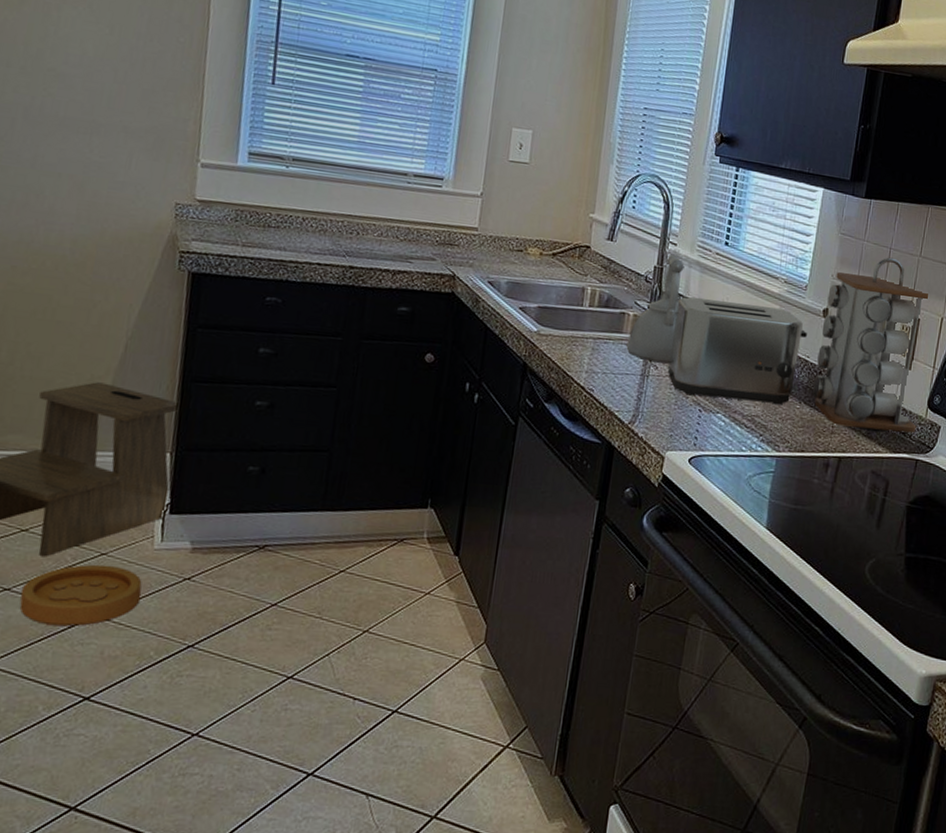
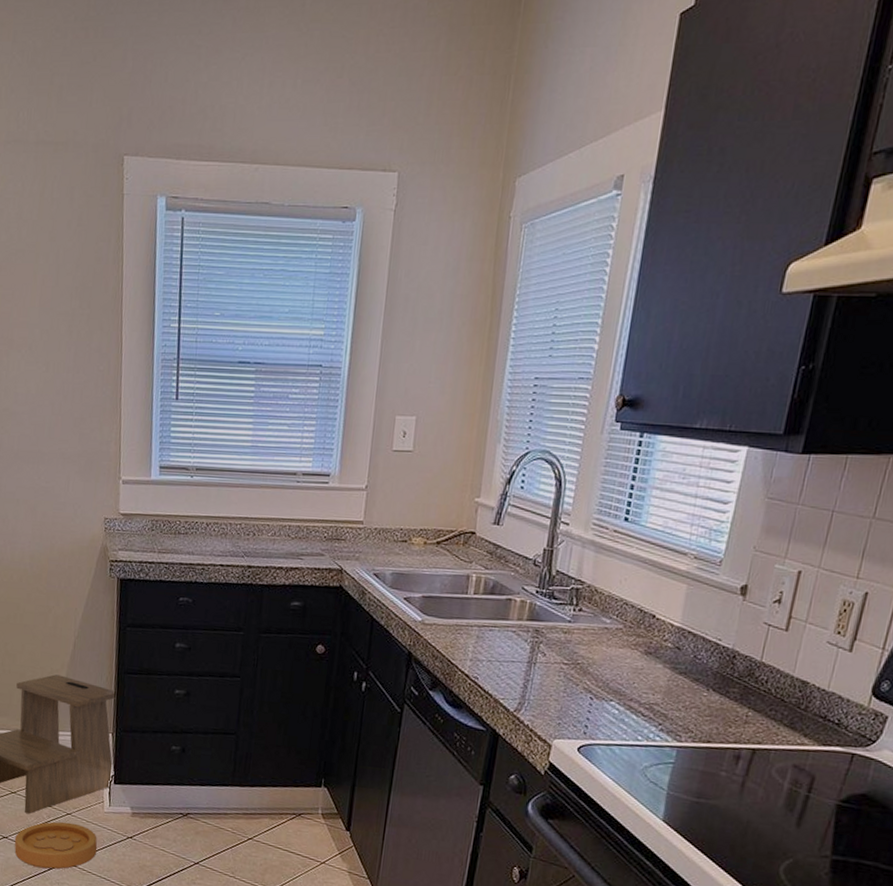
kettle: present [626,254,684,364] -> none [512,534,577,650]
toaster: present [668,297,807,404] -> none [557,579,720,692]
spice rack: present [811,257,928,433] -> none [722,521,881,724]

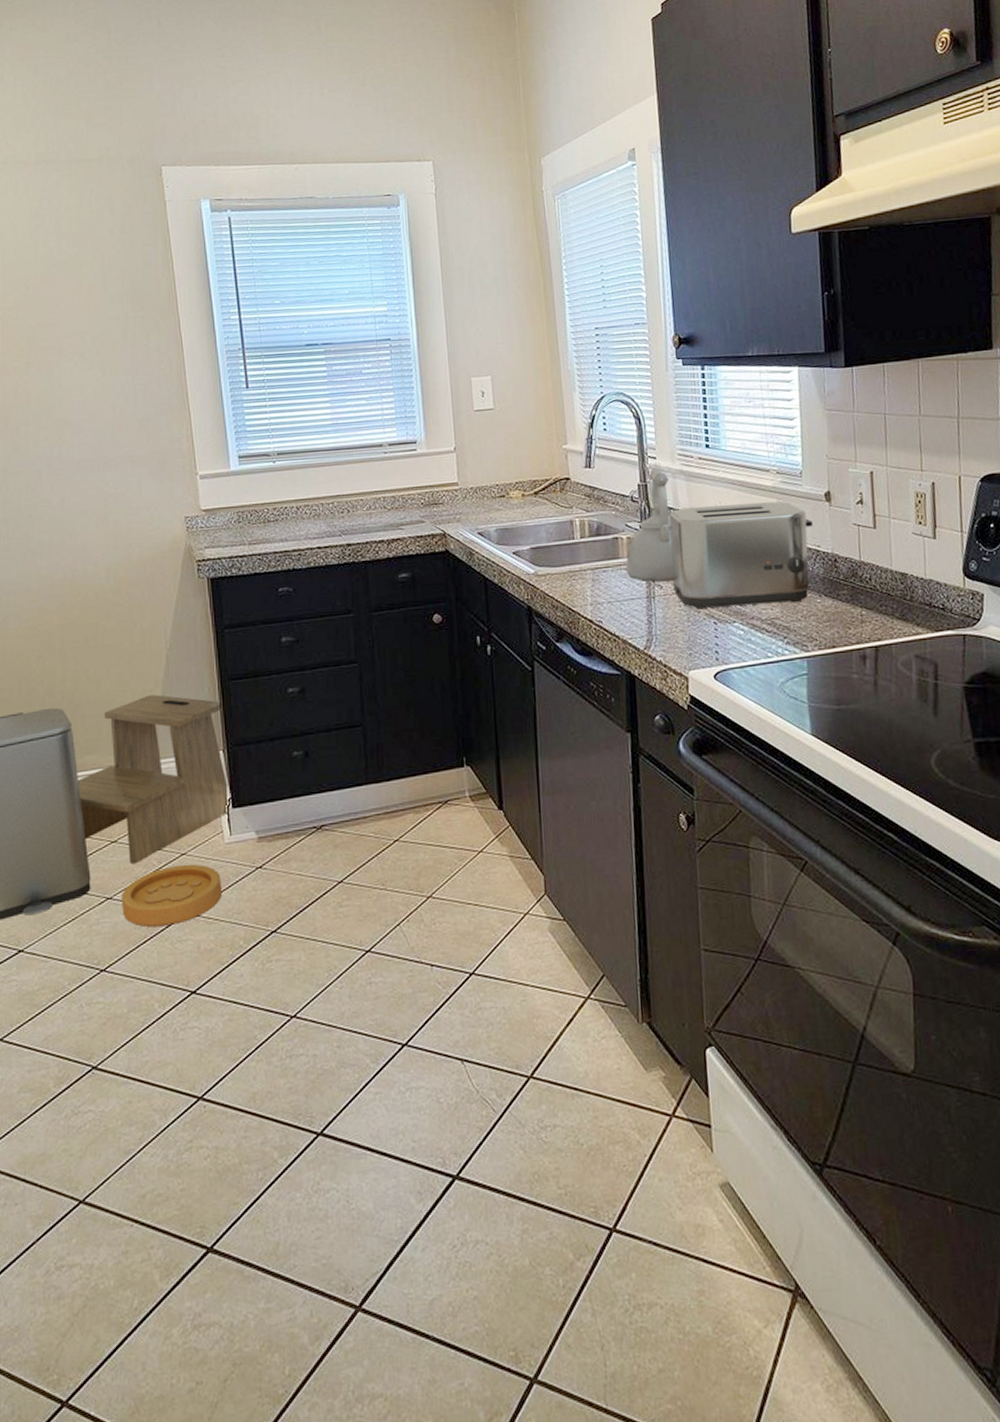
kettle: none [512,534,577,650] -> present [625,468,674,582]
toaster: none [557,579,720,692] -> present [669,501,813,610]

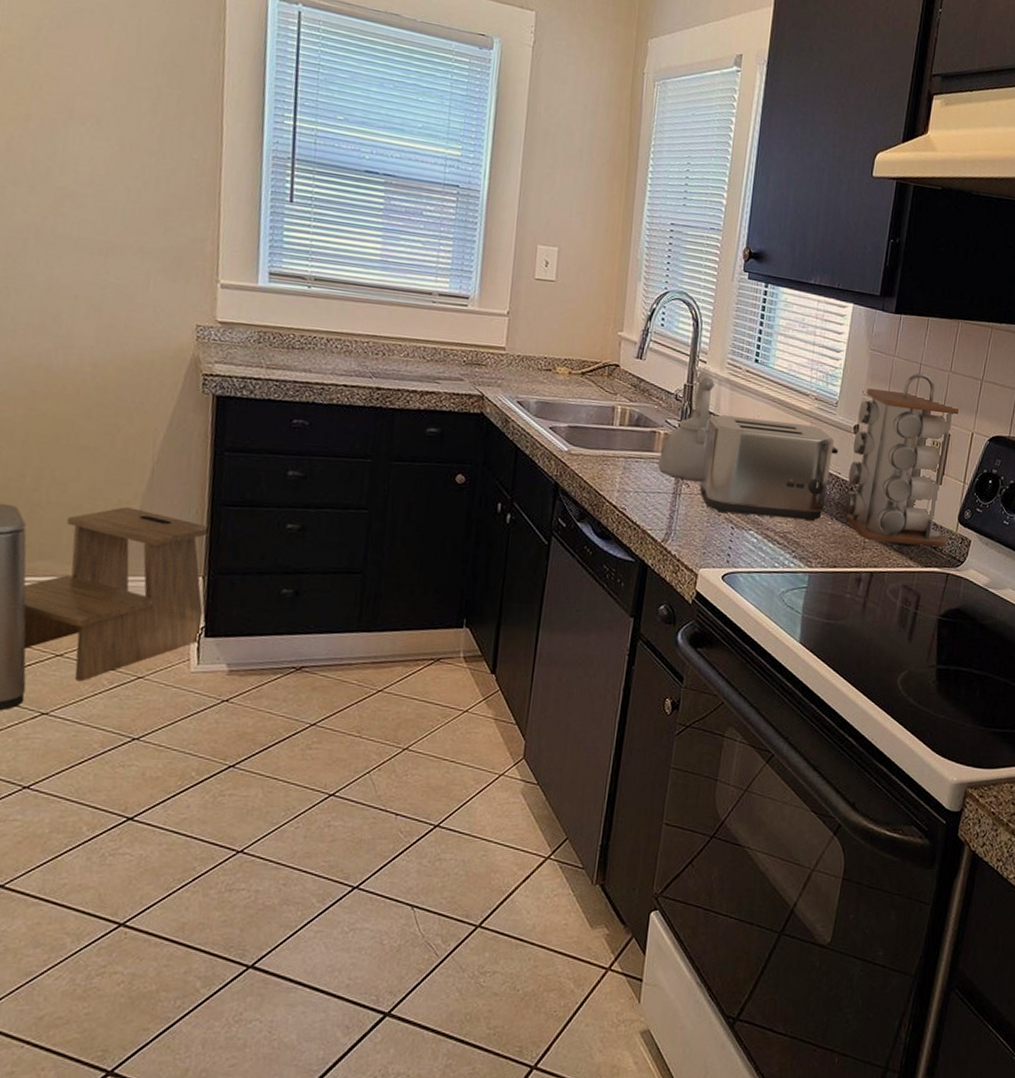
pet bowl: present [121,864,223,927] -> none [58,687,180,749]
spice rack: none [826,423,956,613] -> present [843,373,958,548]

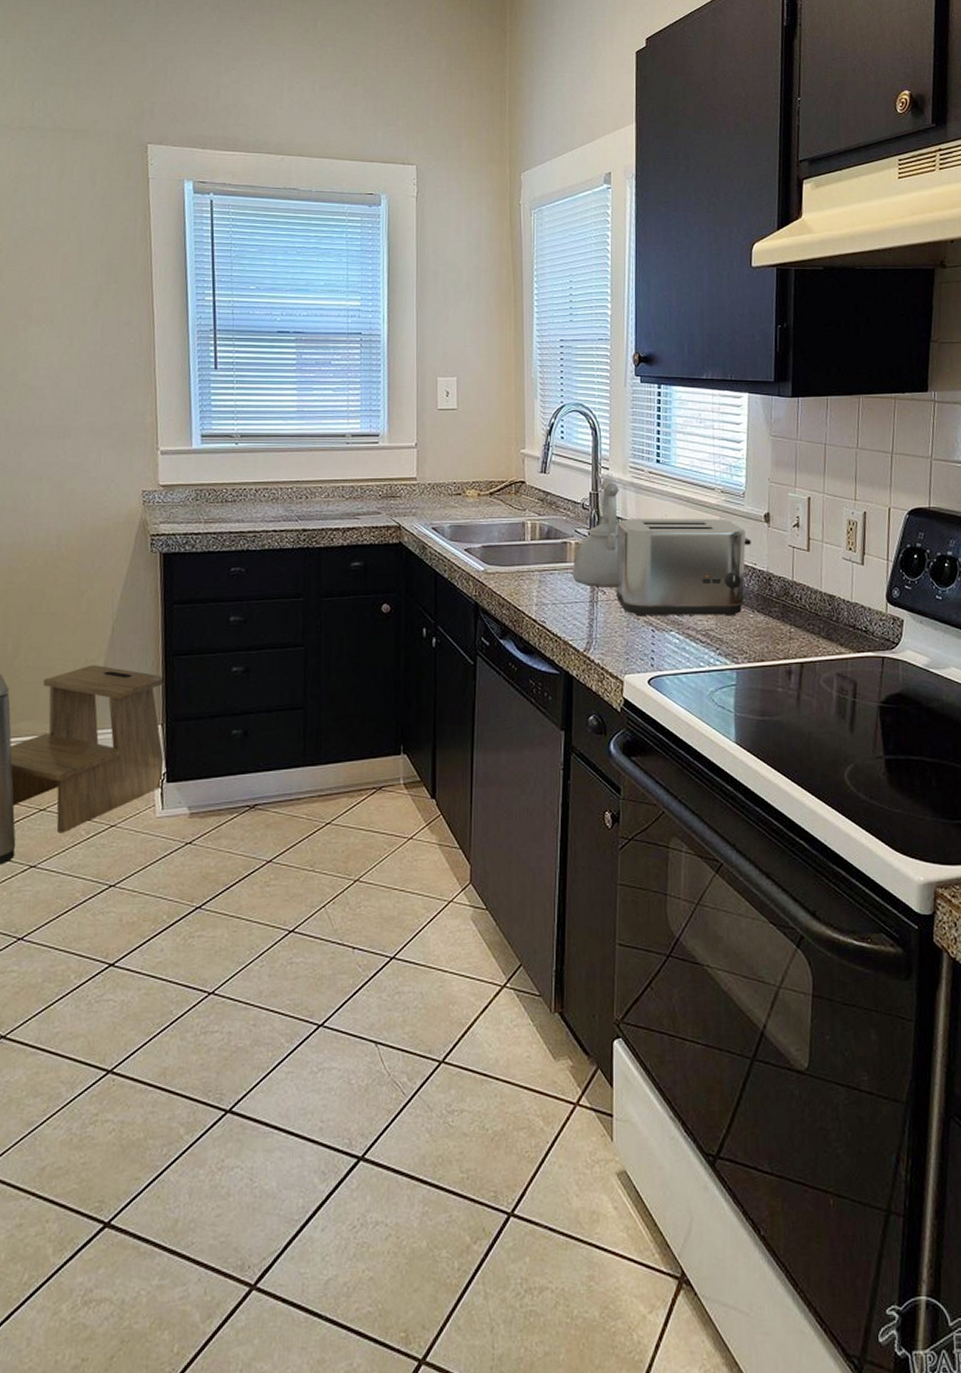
spice rack: present [843,373,958,548] -> none [763,453,878,632]

